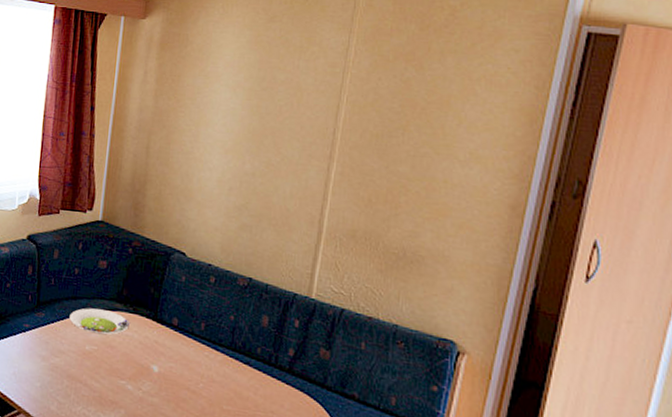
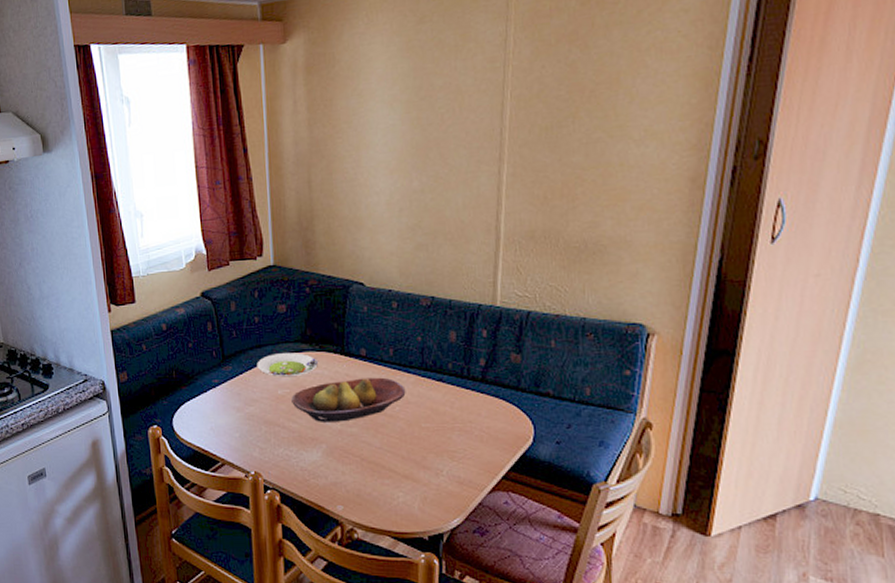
fruit bowl: none [97,346,212,390] -> present [291,377,406,422]

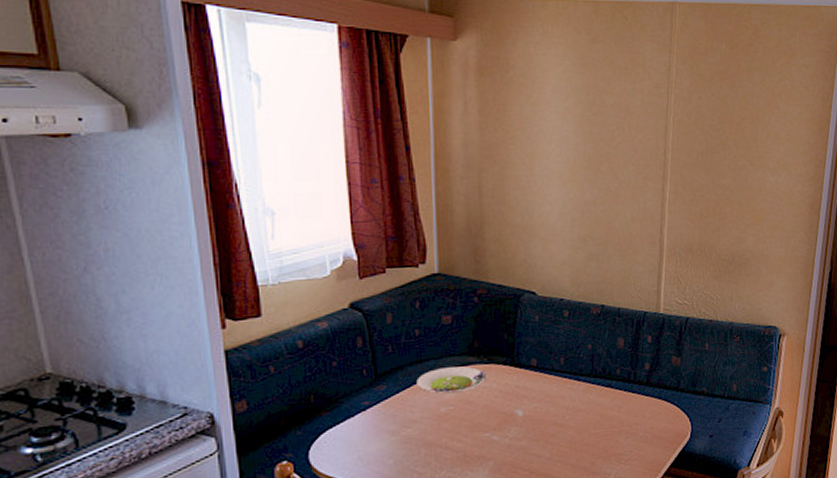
fruit bowl: present [291,377,406,422] -> none [456,386,576,439]

